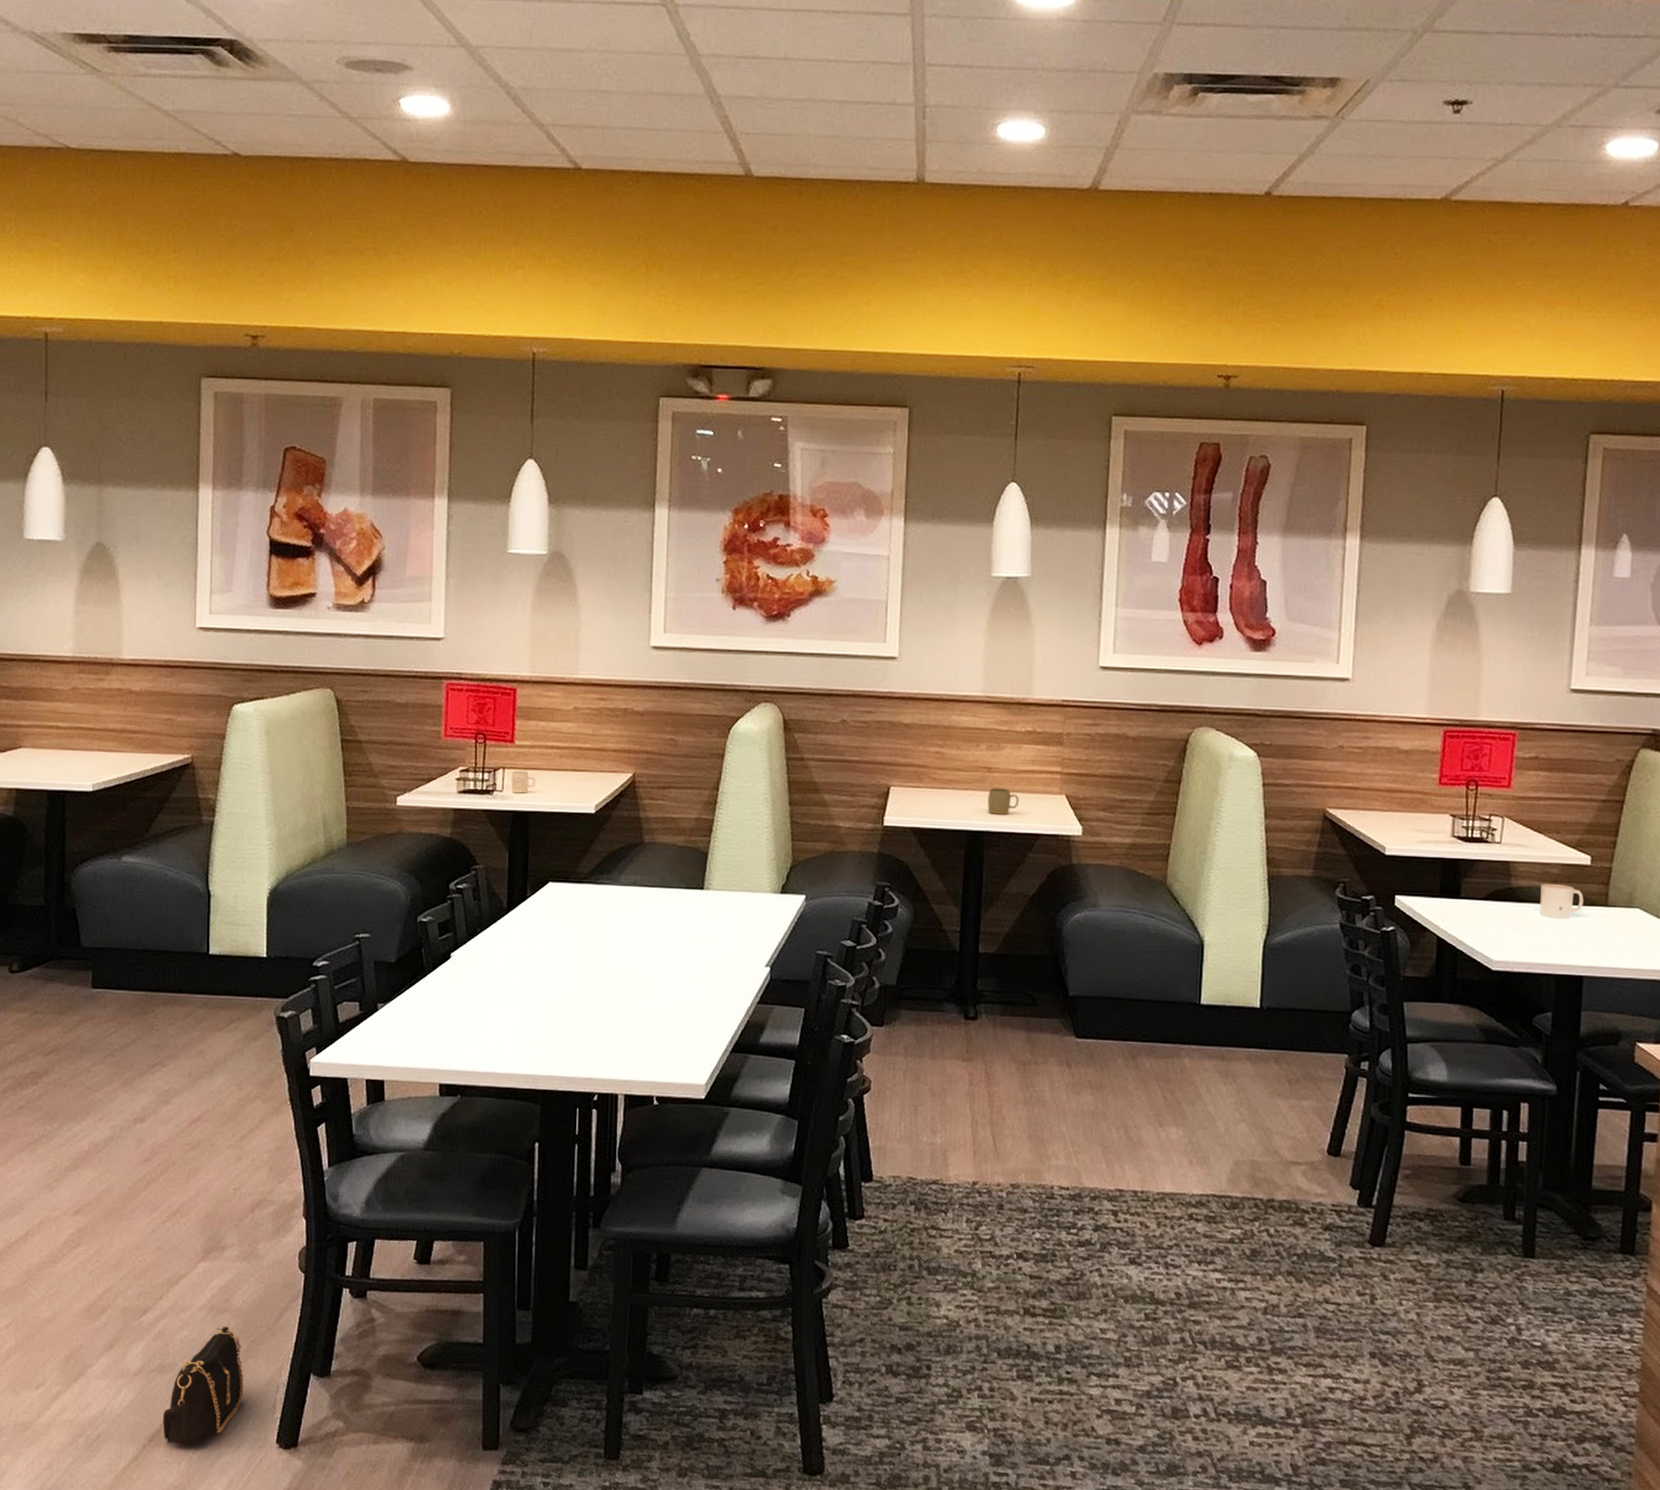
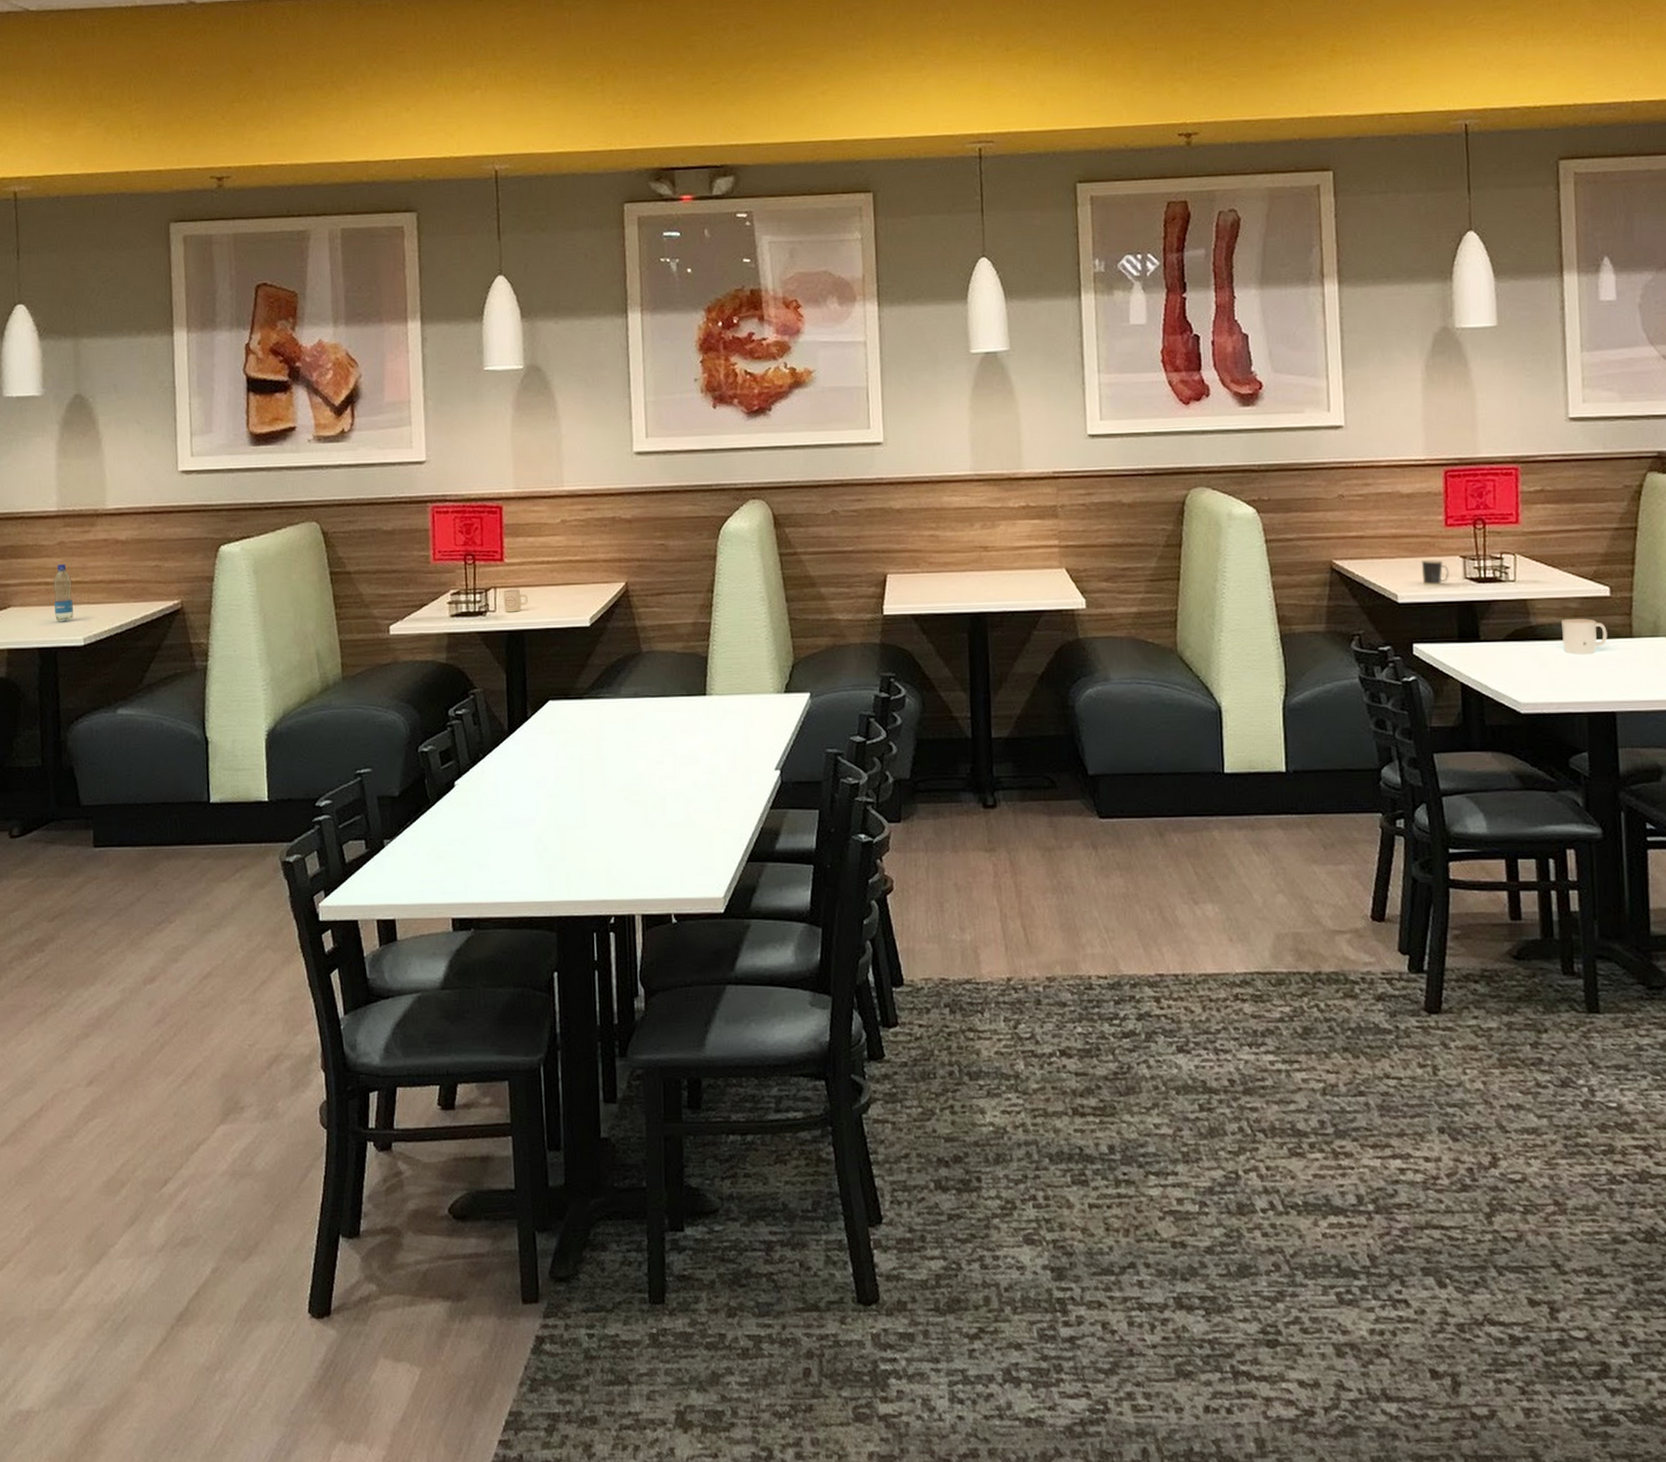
bottle: none [65,709,84,767] -> present [53,563,74,623]
handbag: present [162,1326,244,1445] -> none [189,1192,272,1322]
mug: present [987,787,1020,815] -> none [986,566,1019,594]
mug: none [1411,816,1438,842] -> present [1421,560,1449,587]

